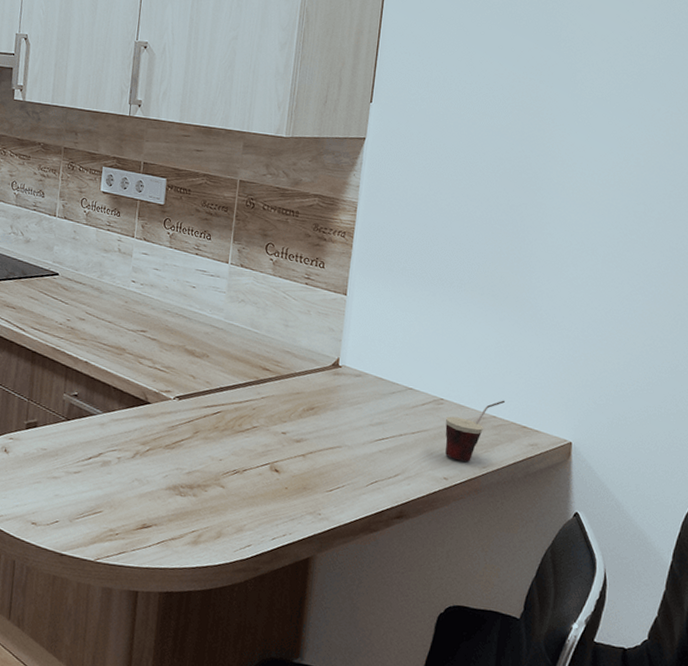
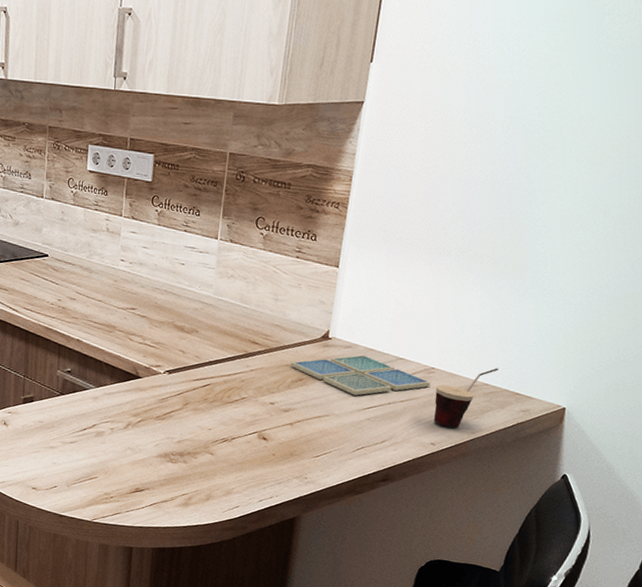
drink coaster: none [302,384,441,427] -> present [291,355,431,396]

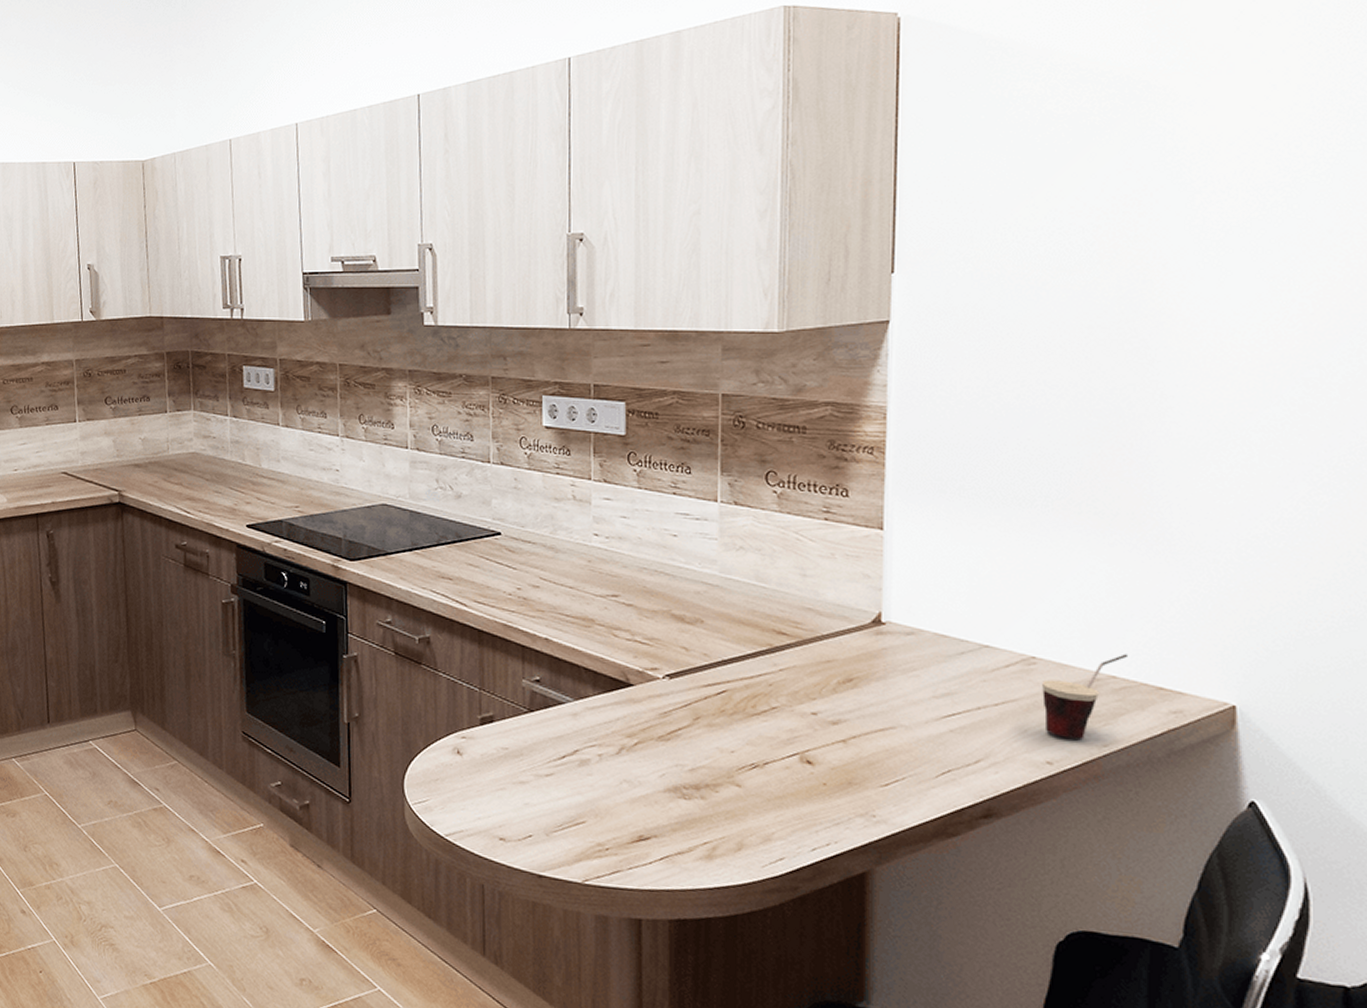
drink coaster: present [291,355,431,396] -> none [834,643,1034,699]

